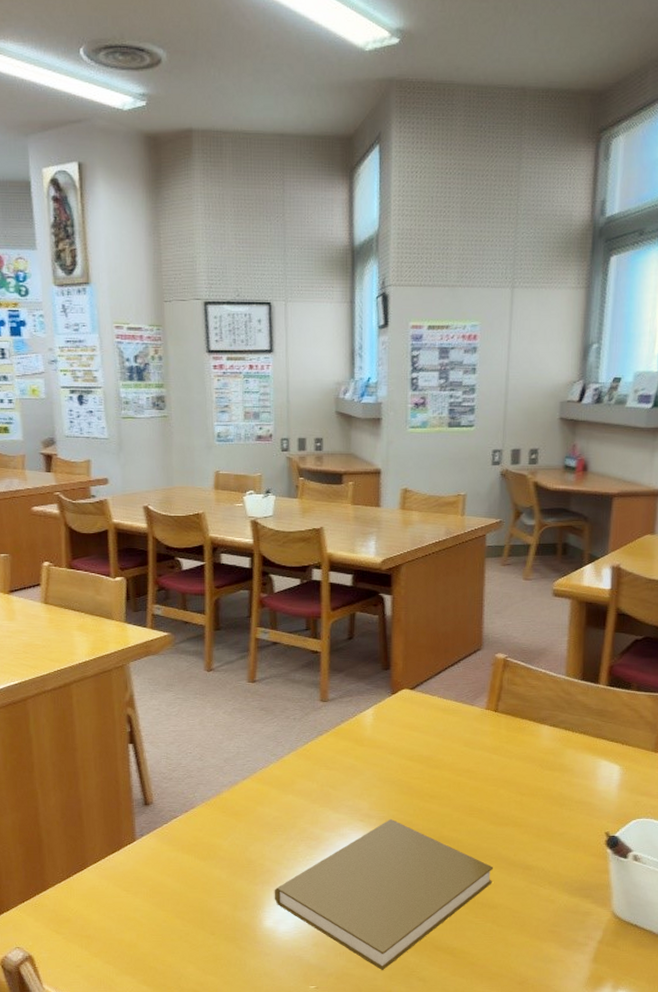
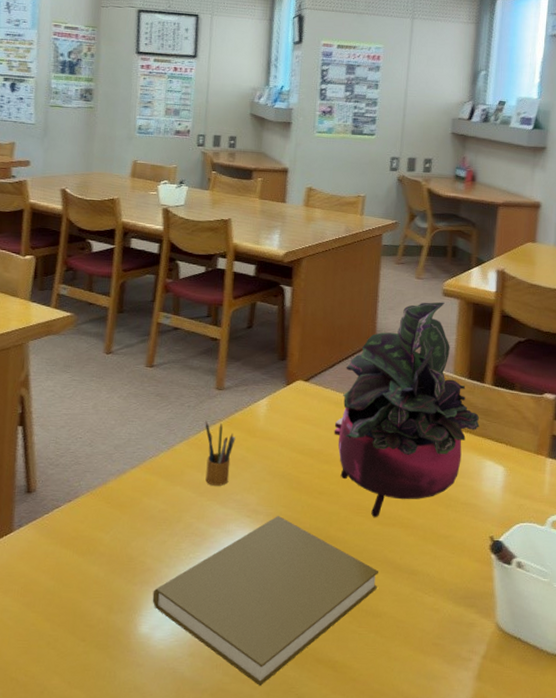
pencil box: none [312,732,344,793] -> present [205,421,236,486]
potted plant: none [443,602,594,819] -> present [334,302,480,518]

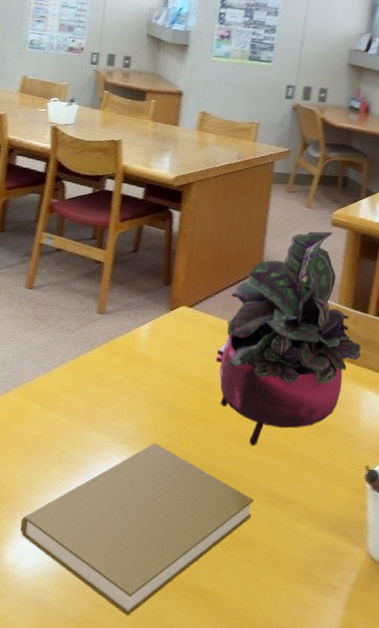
pencil box: present [205,421,236,486] -> none [81,345,115,412]

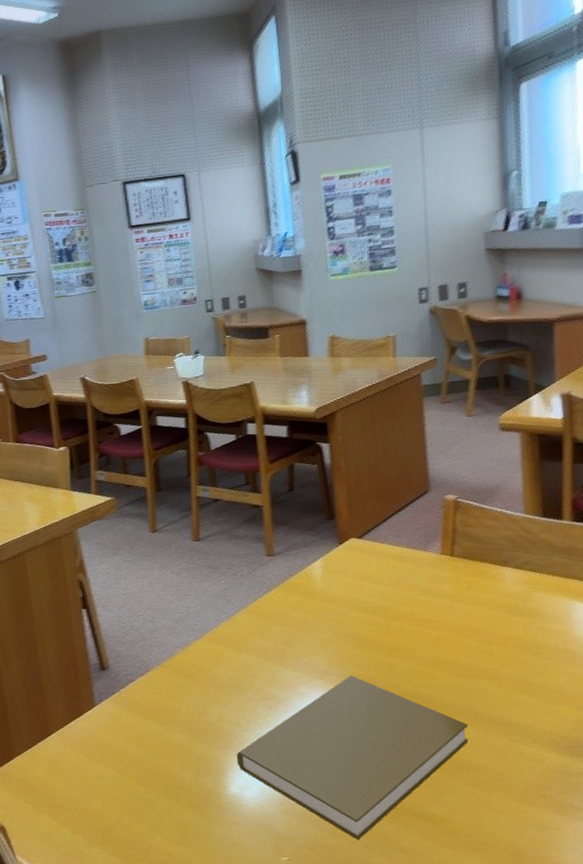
potted plant: present [215,231,362,447] -> none [397,437,563,671]

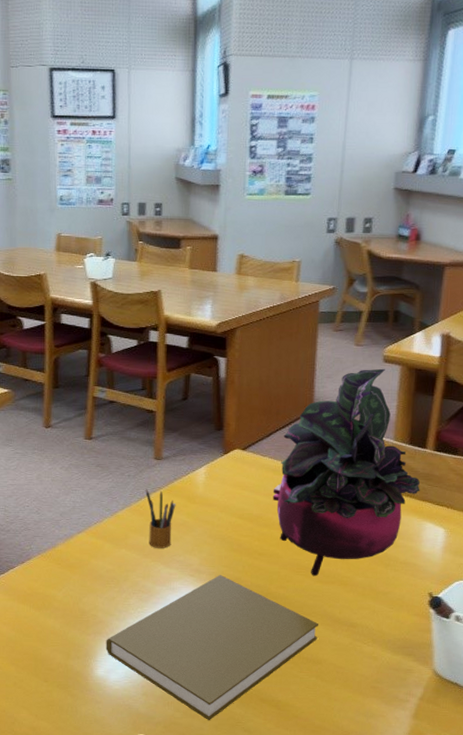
pencil box: none [261,588,295,651] -> present [145,489,176,548]
potted plant: none [397,437,563,671] -> present [272,368,421,577]

